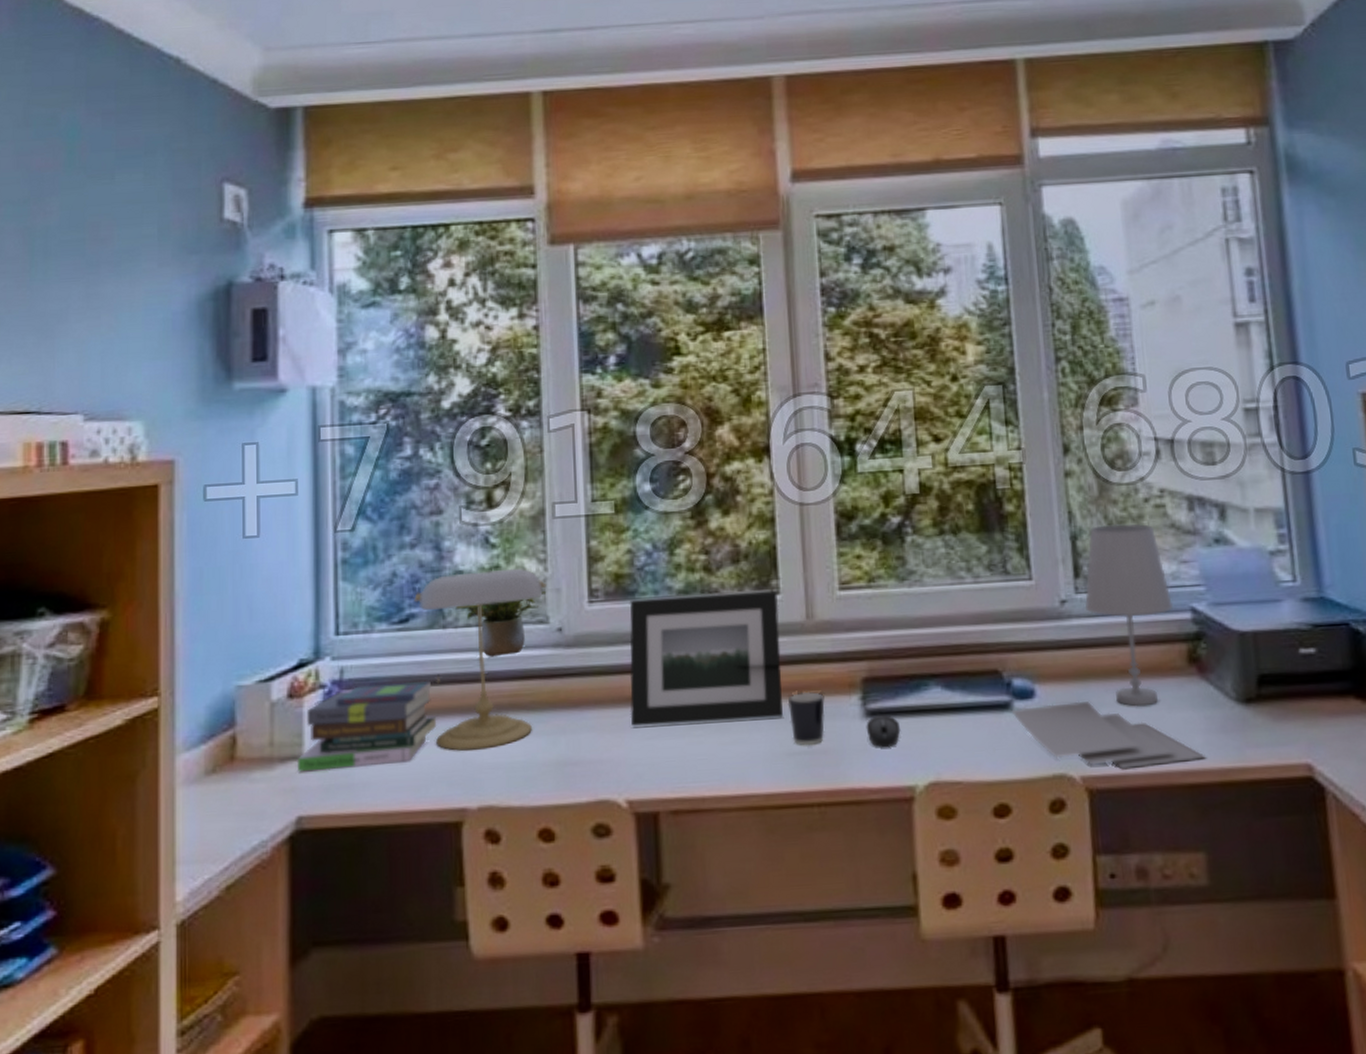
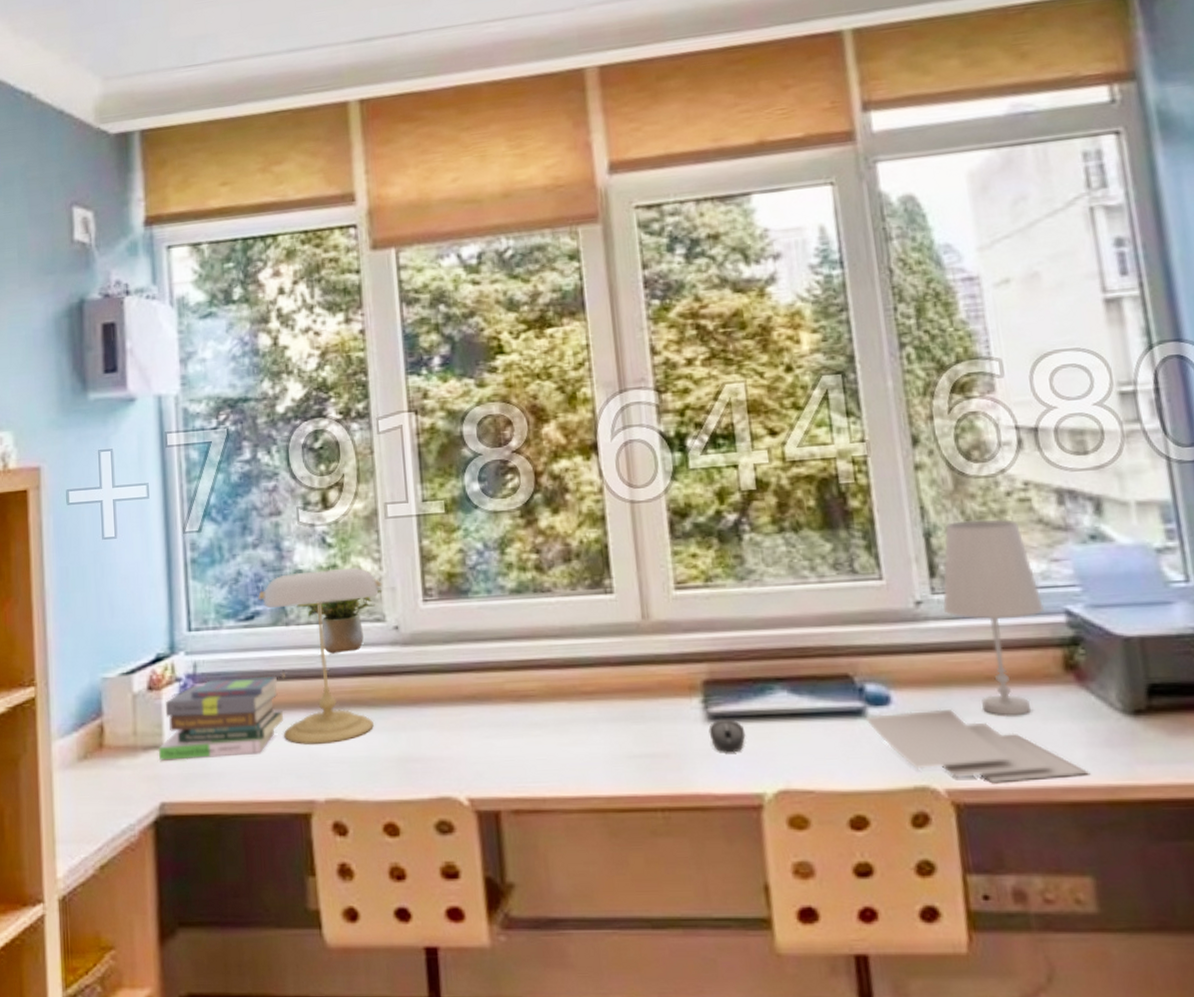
picture frame: present [629,590,783,726] -> none [462,590,622,724]
mug: present [787,691,825,746] -> none [626,693,666,749]

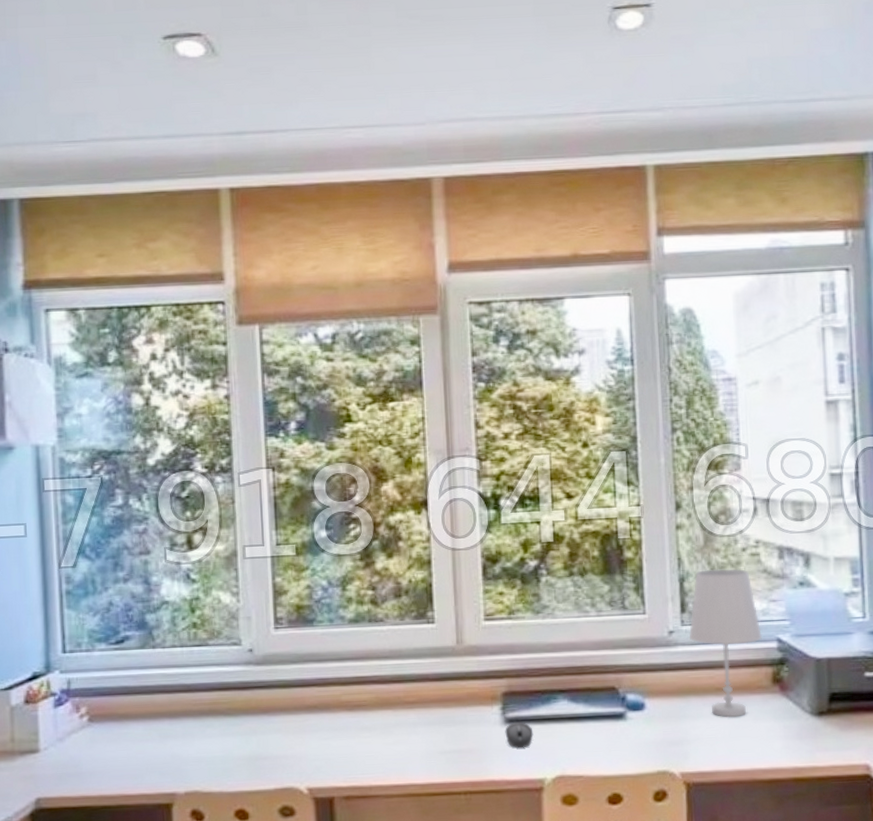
books: present [159,675,284,761] -> none [35,690,150,763]
desk lamp: present [258,567,382,745] -> none [128,599,239,747]
potted plant: present [297,590,383,654] -> none [163,619,239,672]
papers: present [865,709,1090,784] -> none [625,713,784,767]

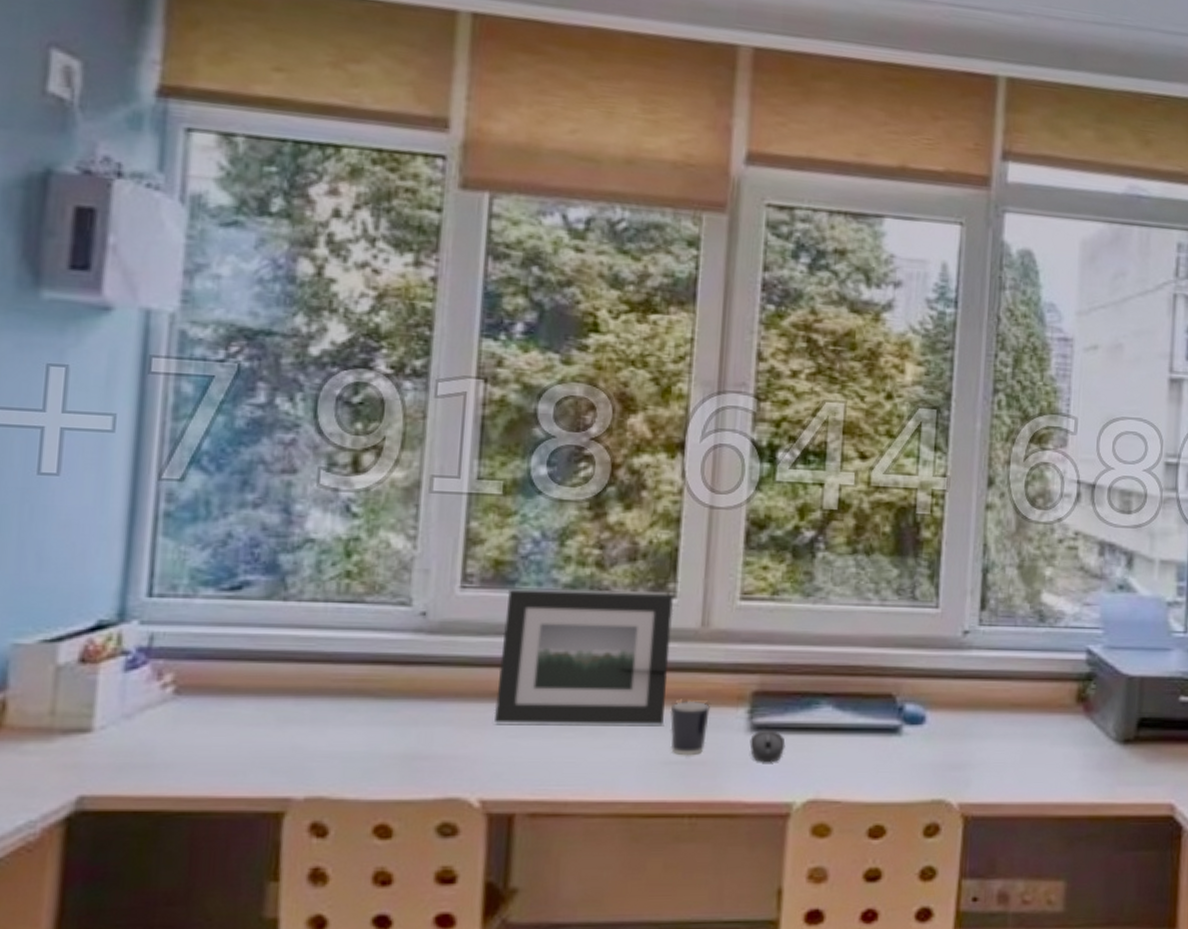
picture frame: none [308,620,436,729] -> present [494,589,674,725]
mug: none [440,702,471,746] -> present [670,700,710,756]
table lamp: present [688,568,763,718] -> none [986,560,1071,740]

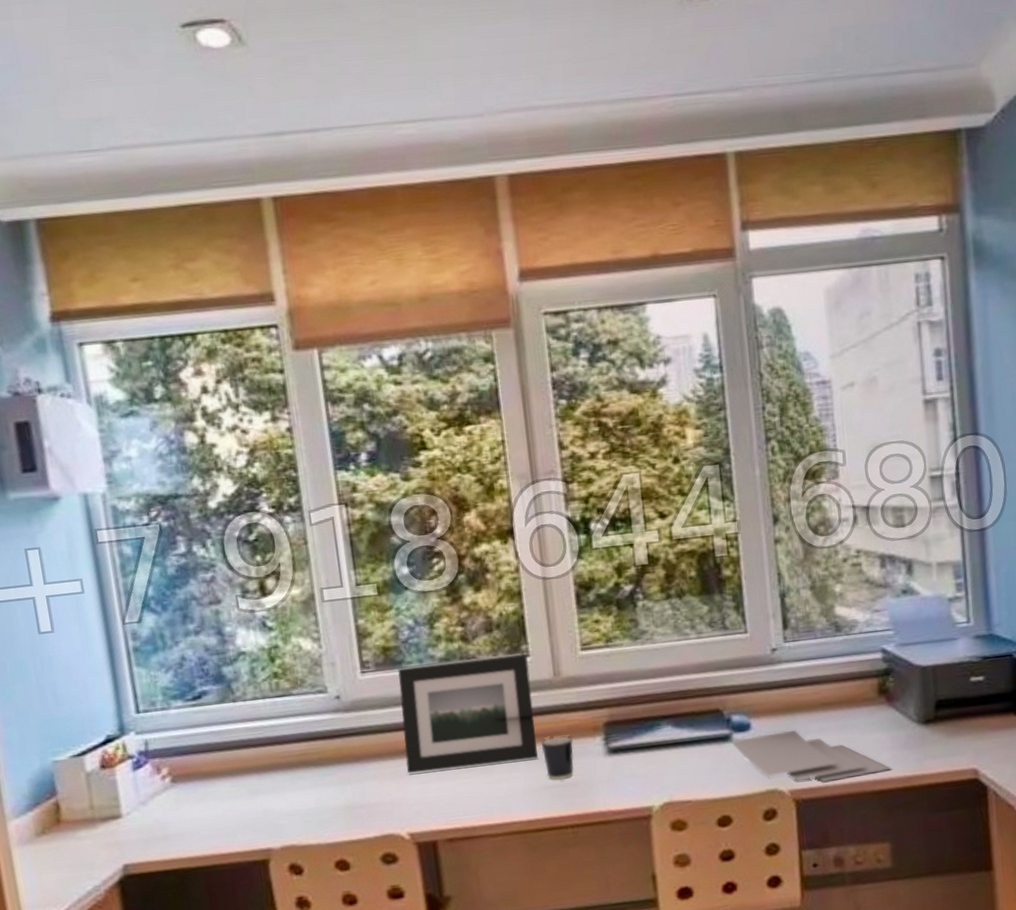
computer mouse: present [749,730,786,763] -> none [609,751,639,778]
papers: none [899,730,1080,799] -> present [731,730,893,782]

